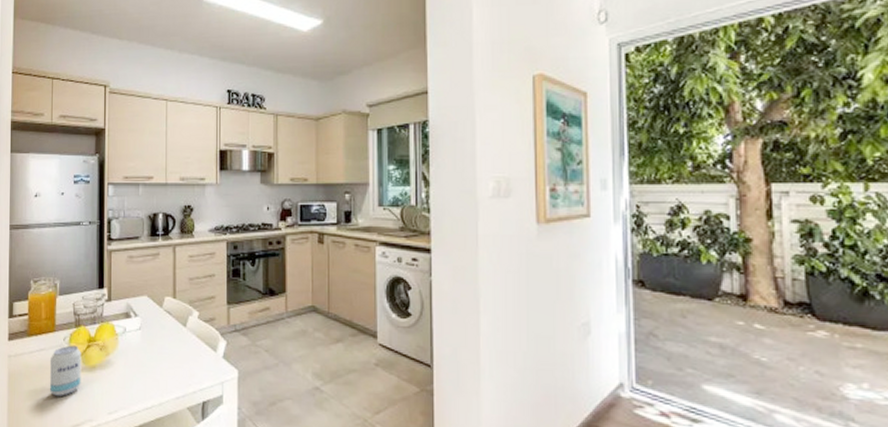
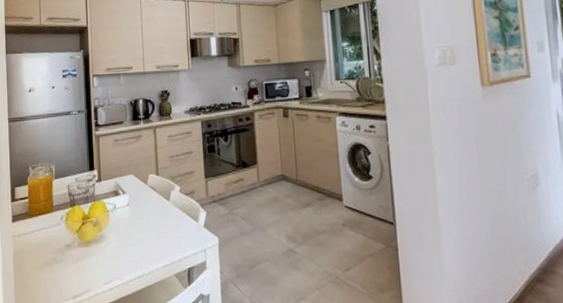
beverage can: present [49,345,82,396] -> none [49,223,79,270]

